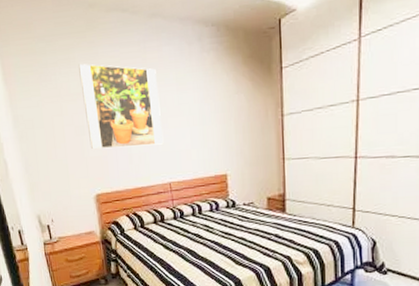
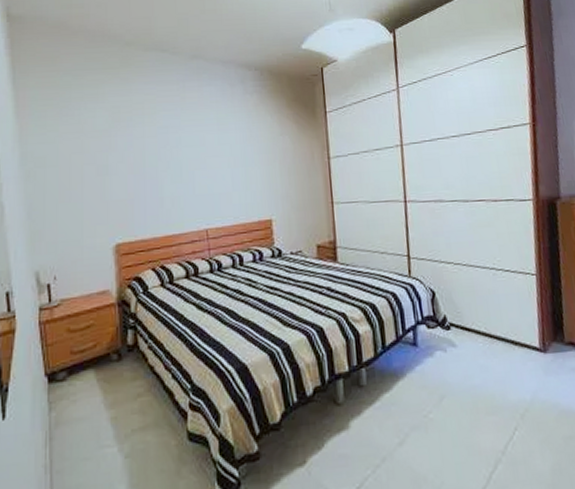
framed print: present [79,64,164,149] -> none [108,100,201,192]

